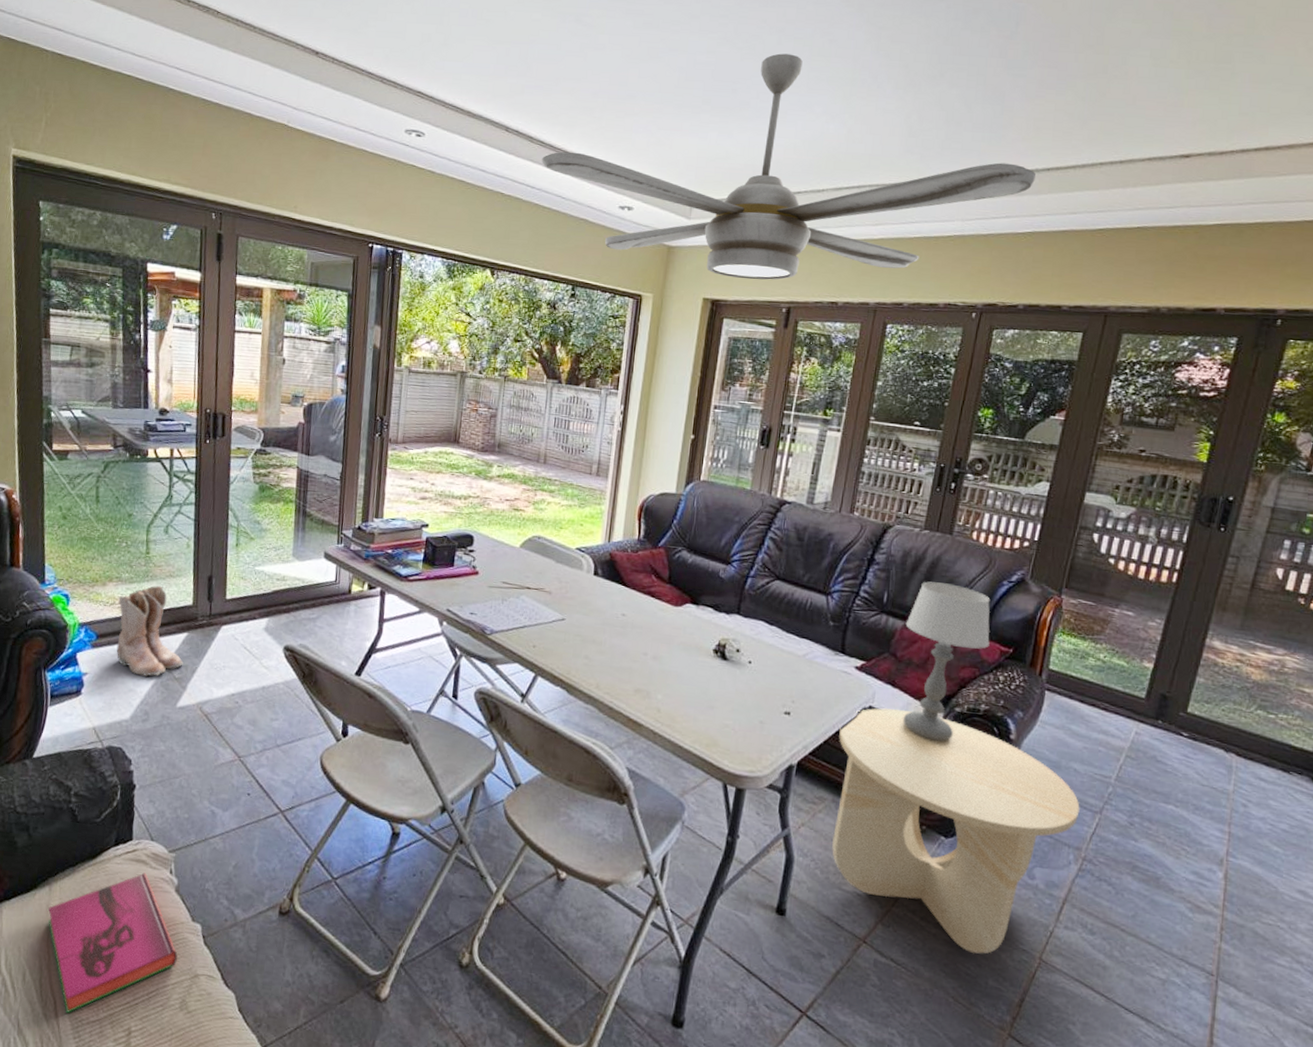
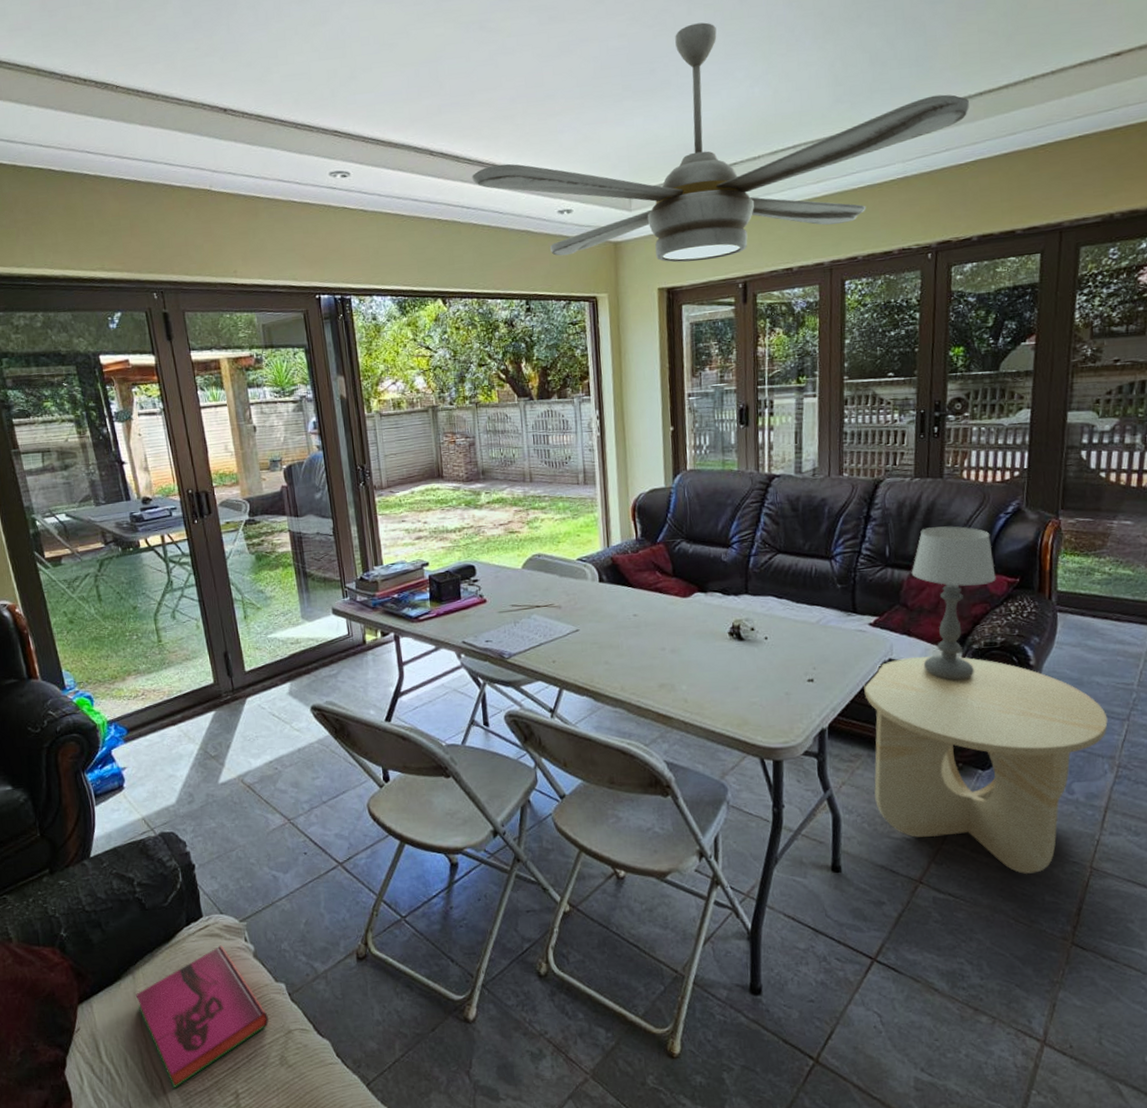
boots: present [116,585,184,677] -> none [141,670,217,761]

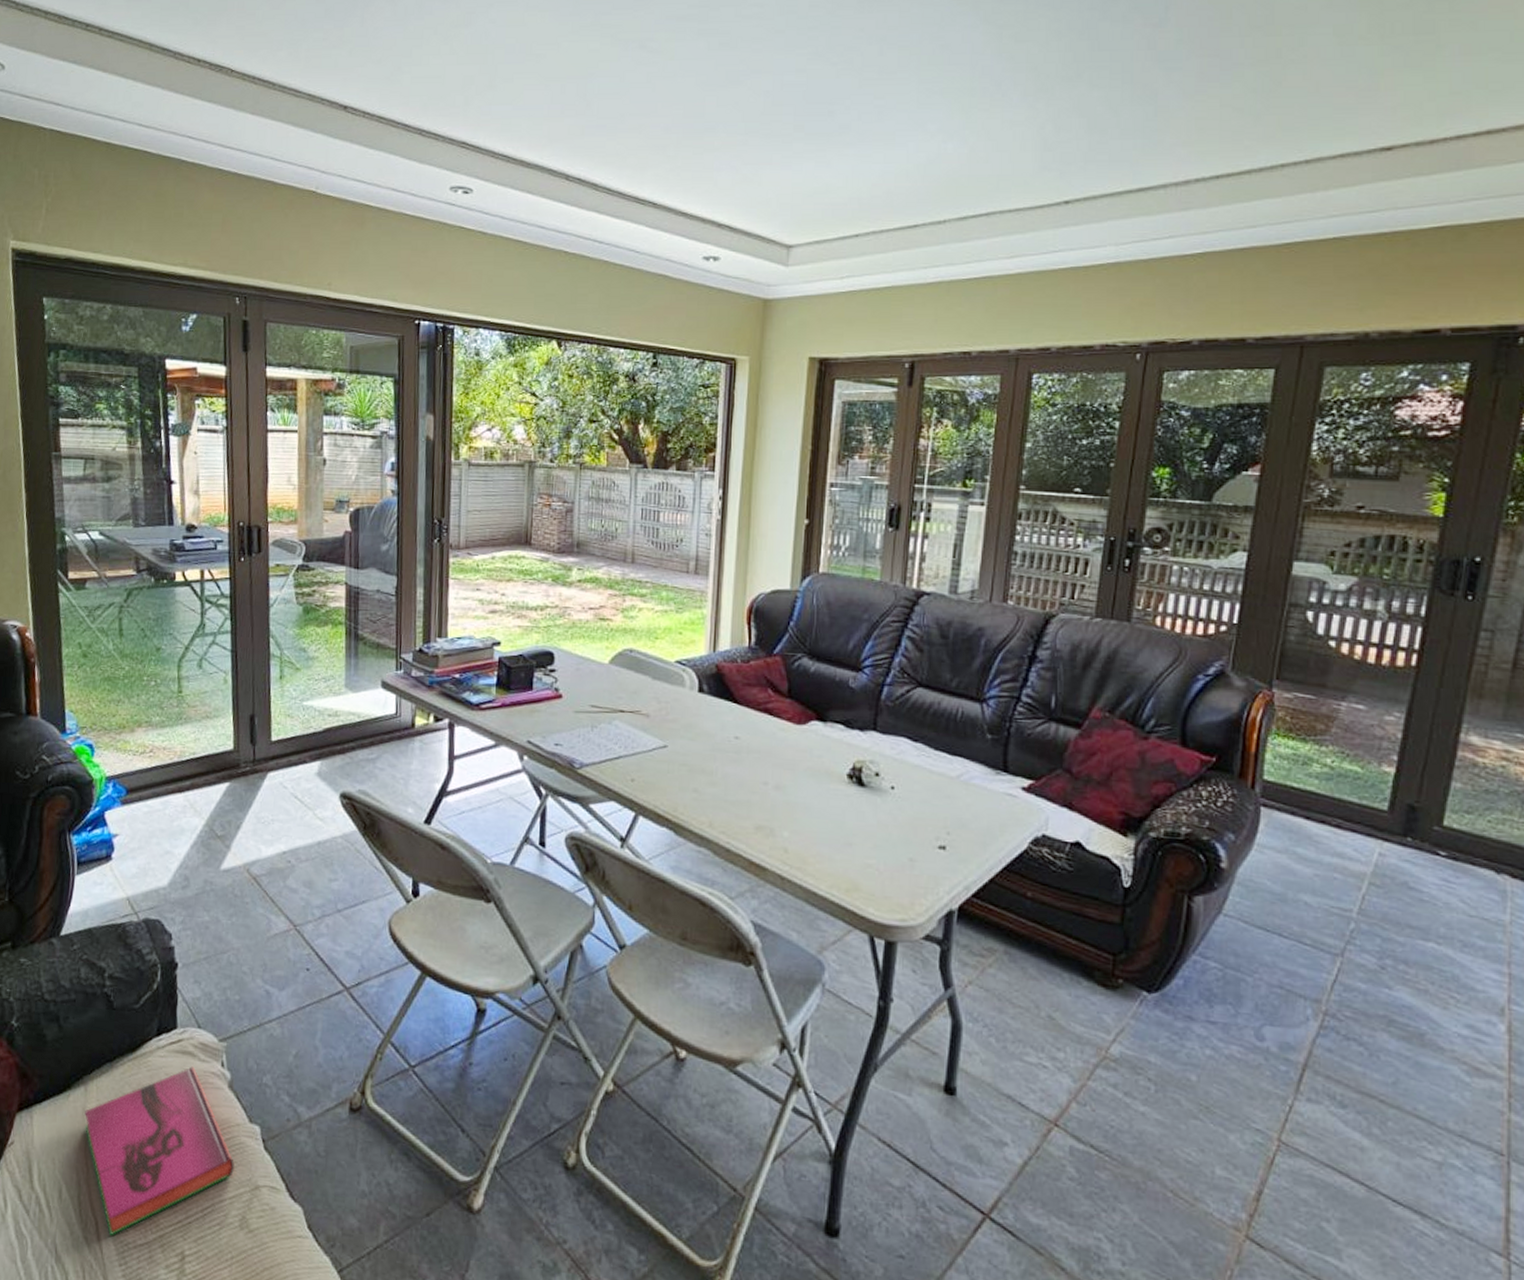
ceiling fan: present [472,22,970,263] -> none [609,65,1203,332]
side table: present [864,656,1108,874] -> none [1007,836,1315,1136]
table lamp: present [911,526,996,681] -> none [1080,680,1186,874]

